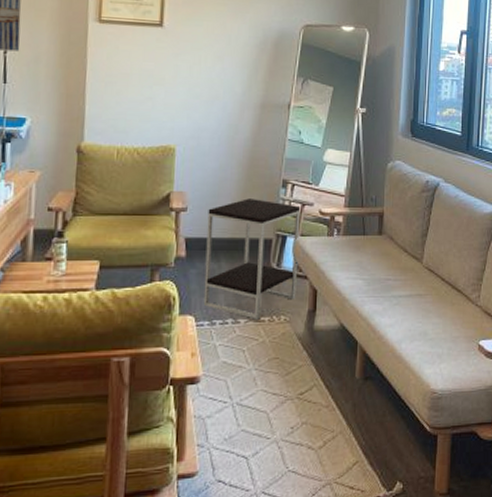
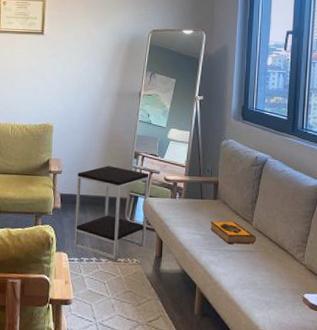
hardback book: none [374,260,428,287] -> present [210,221,257,244]

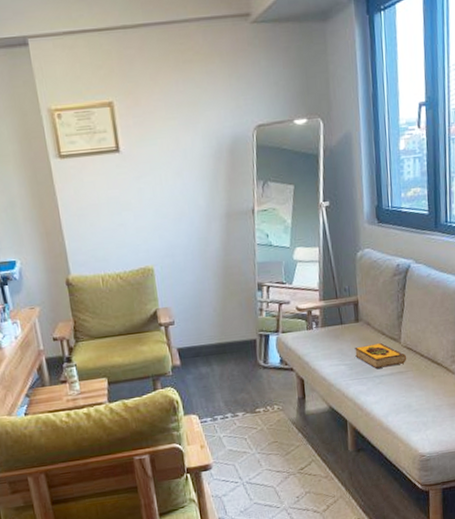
side table: present [74,166,149,260] -> none [193,304,285,412]

